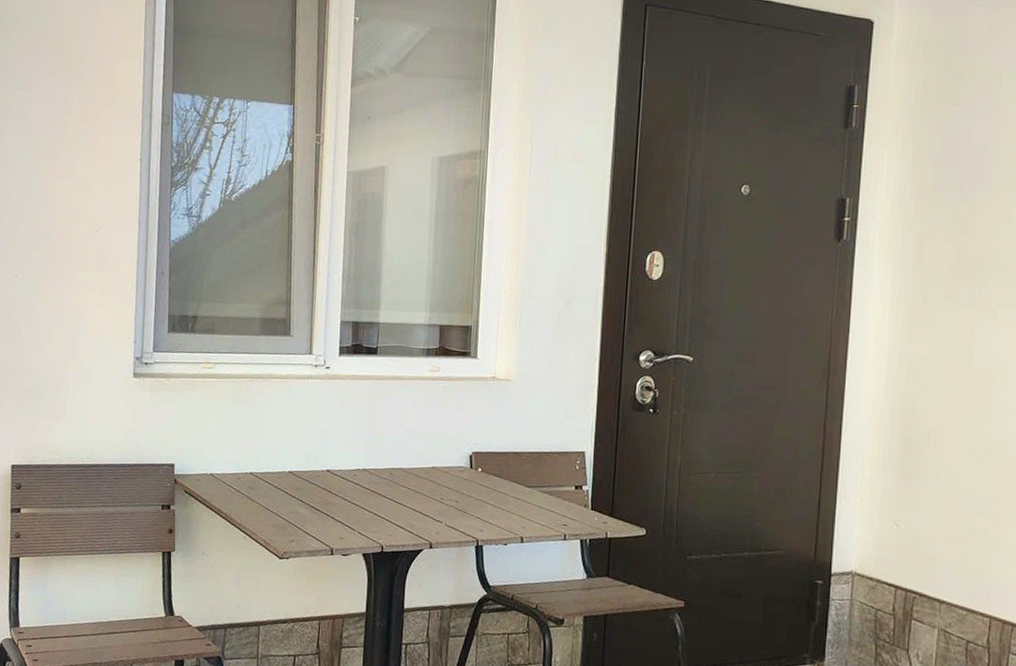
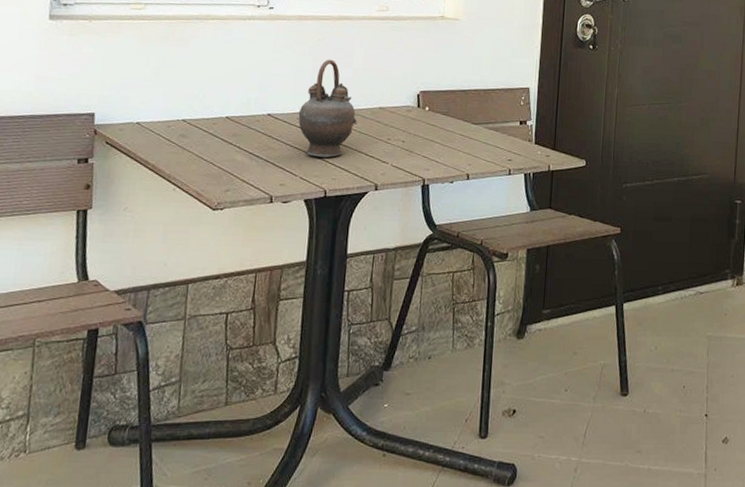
teapot: none [355,418,412,515] -> present [298,59,358,158]

